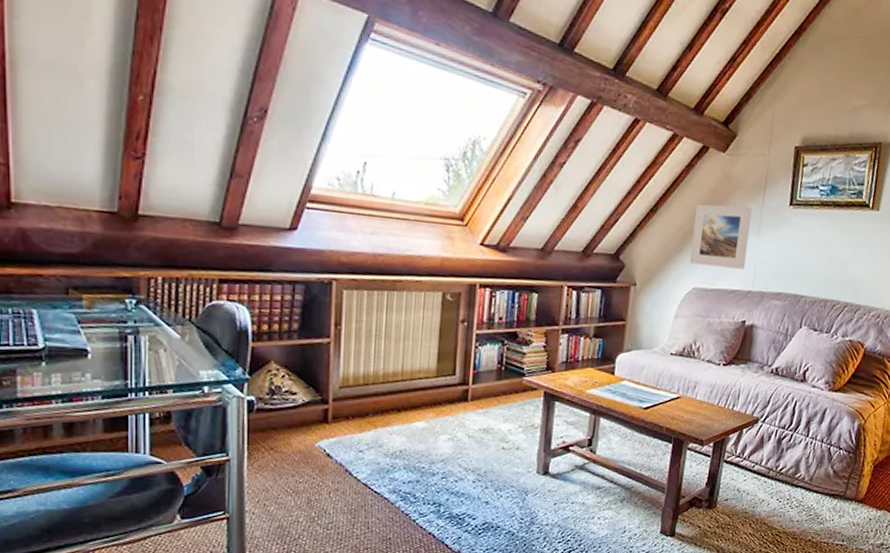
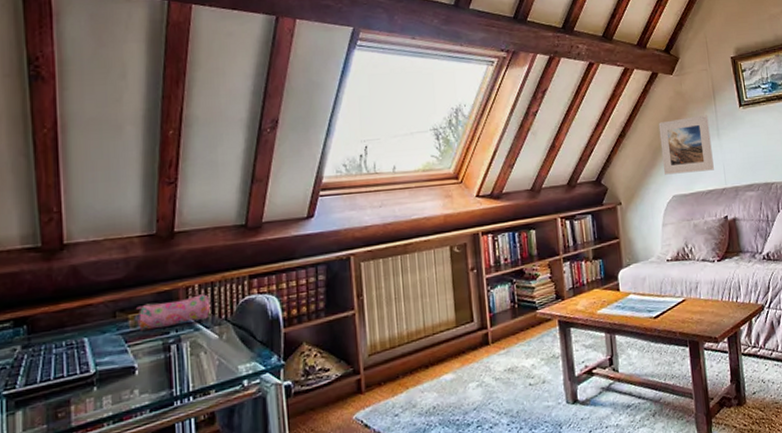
pencil case: none [89,286,174,316] -> present [134,294,211,331]

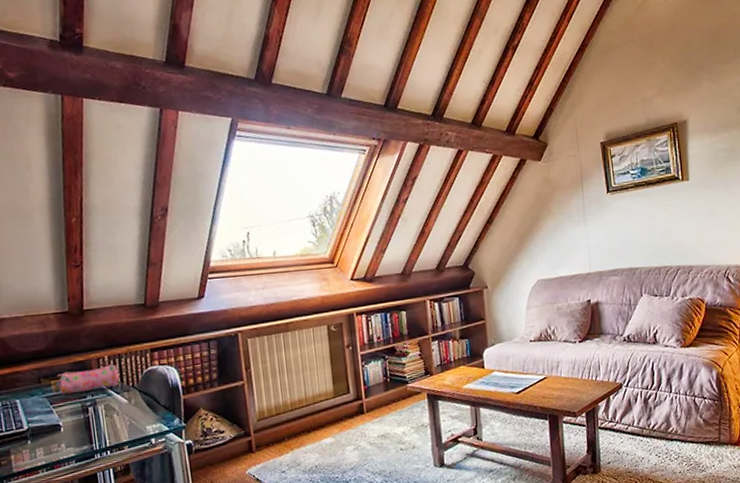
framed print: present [658,115,714,175] -> none [525,201,579,260]

